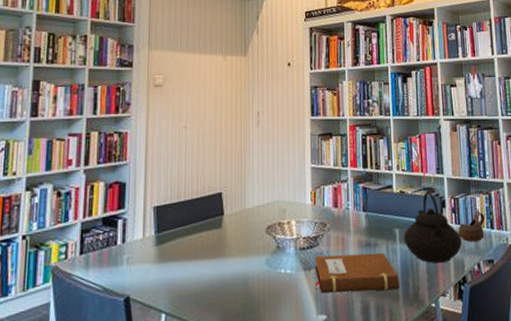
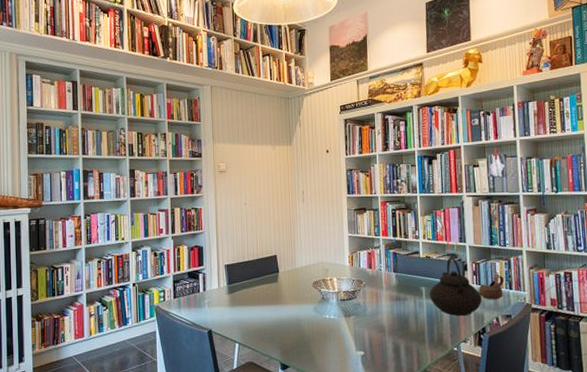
notebook: present [314,252,399,294] -> none [353,305,426,336]

